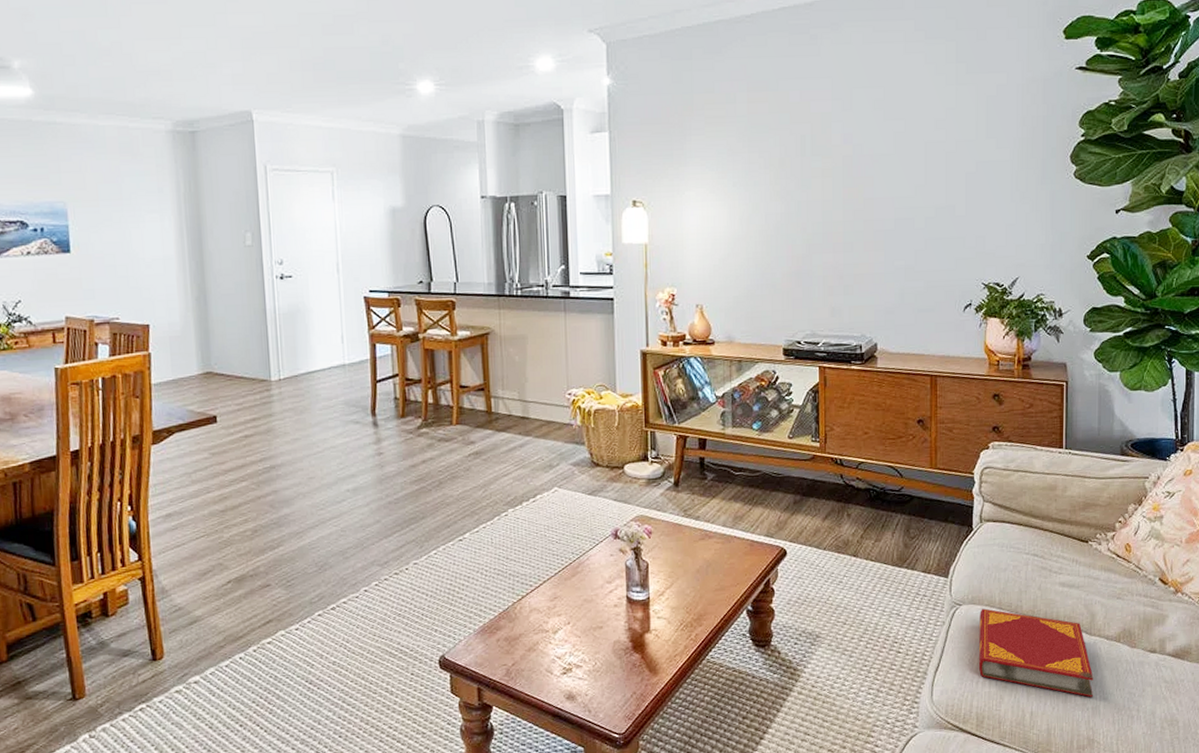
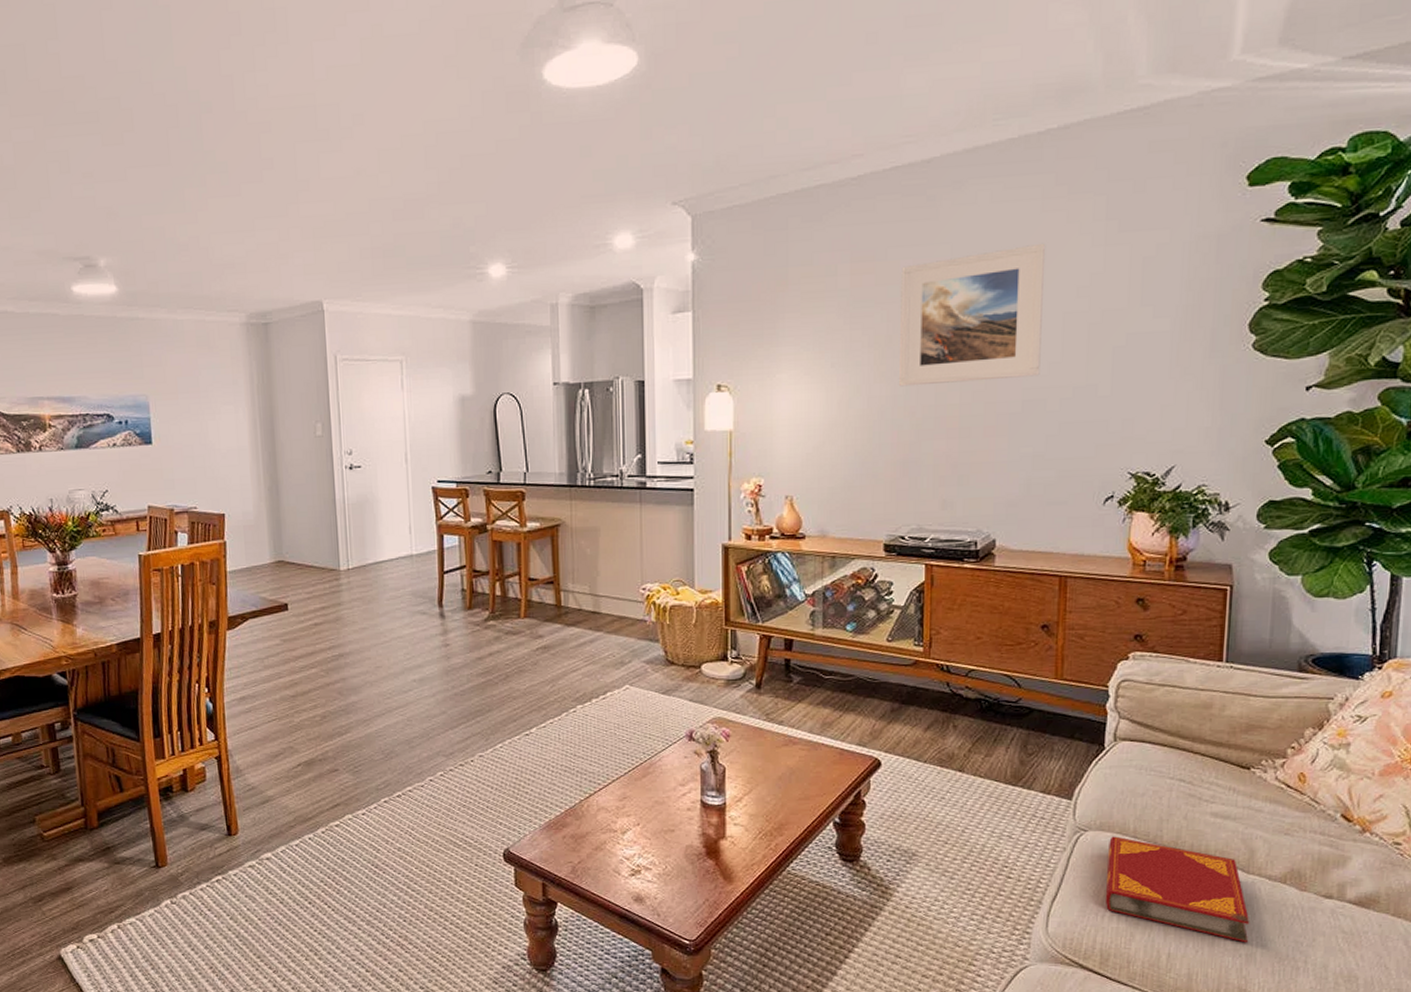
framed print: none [791,80,909,205] -> present [899,243,1046,387]

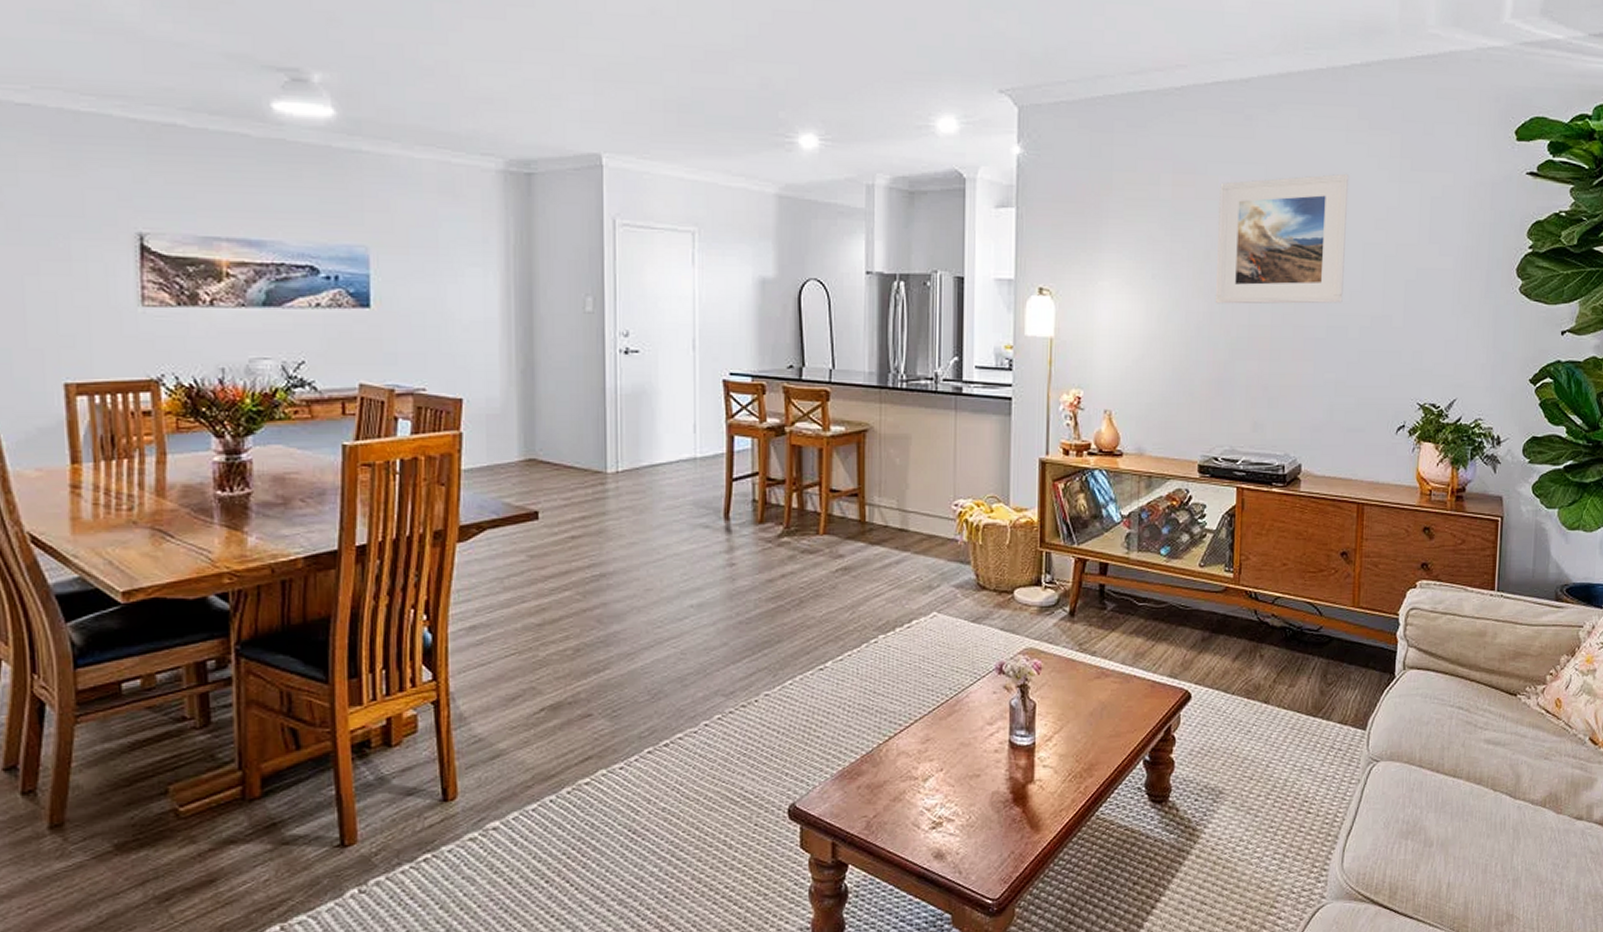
hardback book: present [1105,836,1250,943] -> none [1394,766,1517,868]

